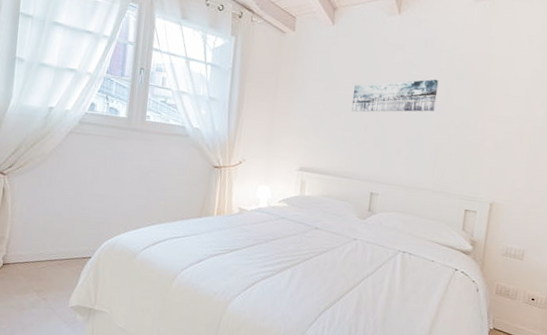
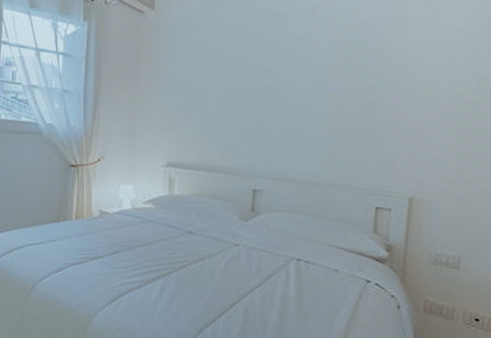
wall art: present [351,79,439,112] -> none [224,51,332,97]

